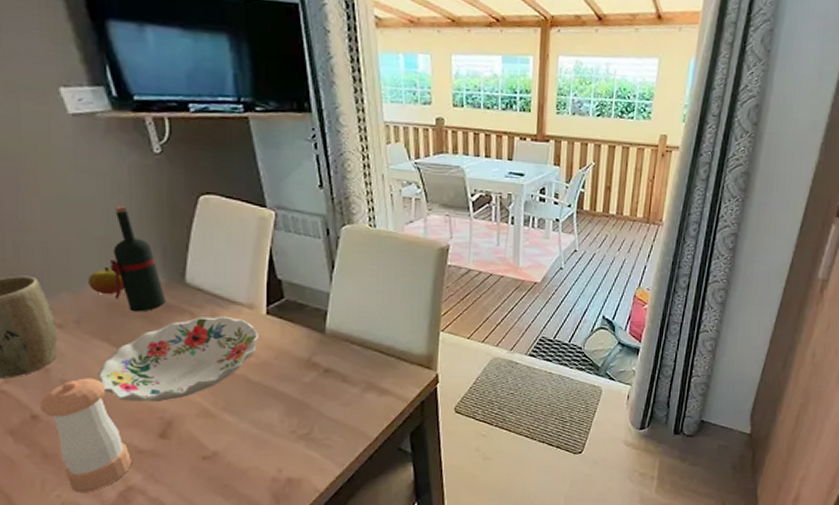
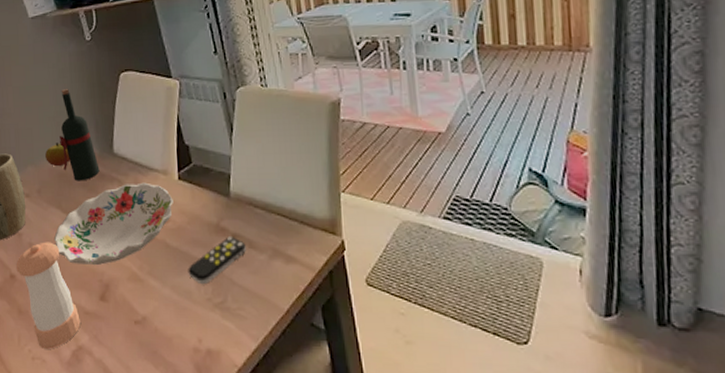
remote control: none [271,371,338,418] -> present [188,237,246,285]

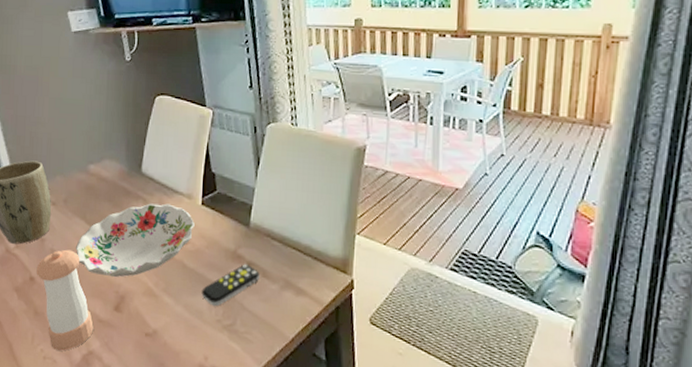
apple: present [45,143,70,167] -> none [75,156,99,180]
wine bottle: present [60,89,100,181] -> none [90,105,127,196]

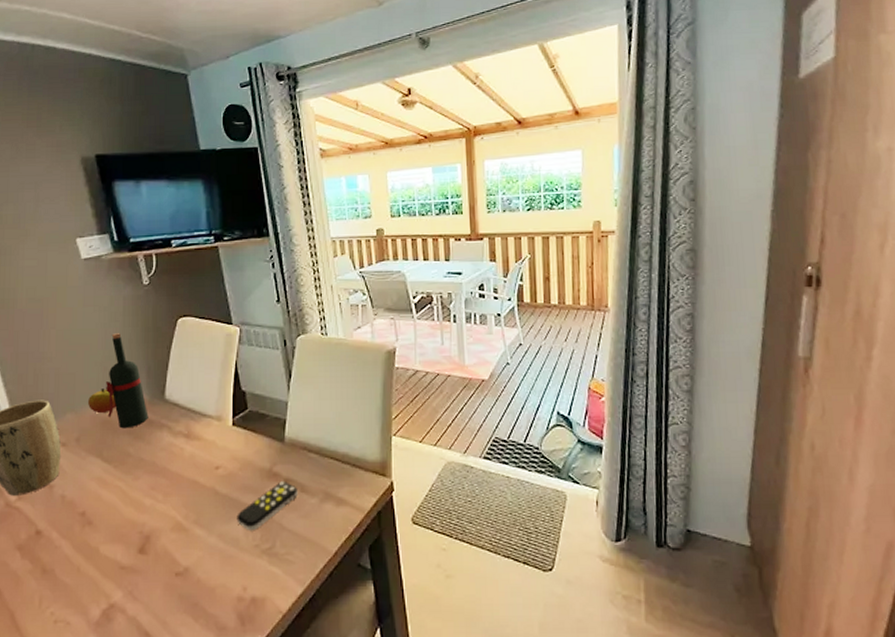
pepper shaker: present [36,249,94,351] -> none [43,493,114,610]
apple: none [75,156,99,180] -> present [88,389,116,414]
decorative bowl: present [75,203,195,278] -> none [90,429,226,517]
wine bottle: none [90,105,127,196] -> present [106,333,148,429]

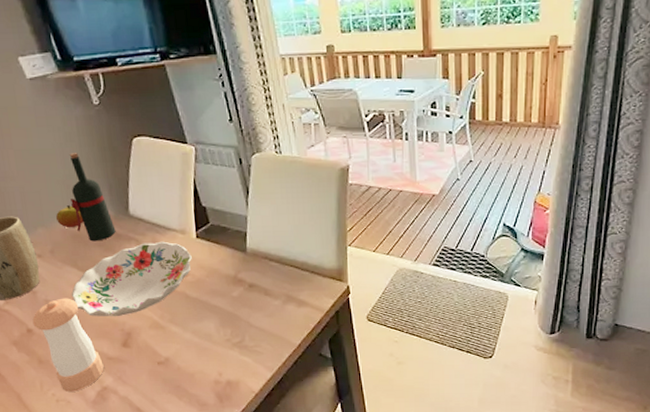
pepper shaker: none [43,493,114,610] -> present [32,298,104,392]
decorative bowl: none [90,429,226,517] -> present [71,241,192,317]
remote control: present [236,481,298,531] -> none [207,286,262,328]

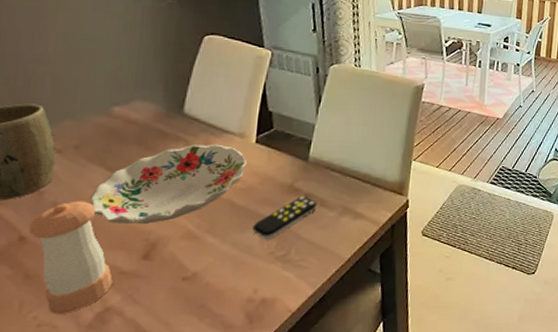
apple: present [56,205,84,228] -> none [92,98,126,123]
wine bottle: present [69,153,116,242] -> none [115,43,164,139]
remote control: none [207,286,262,328] -> present [252,196,317,240]

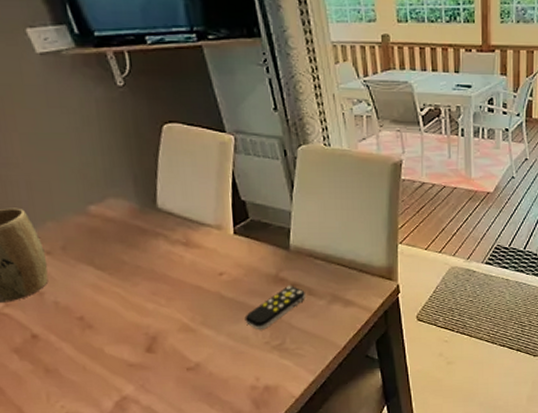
pepper shaker: present [28,201,113,314] -> none [38,299,124,403]
decorative bowl: present [89,144,247,225] -> none [86,237,228,320]

